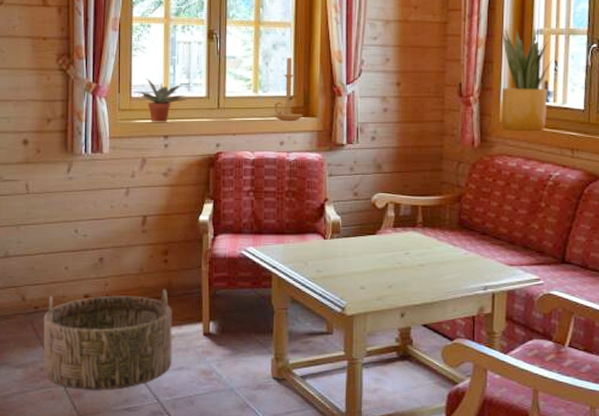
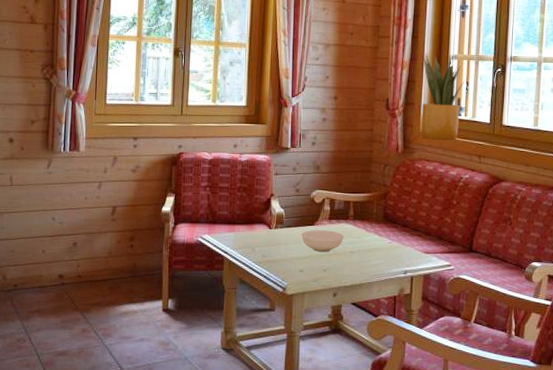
basket: present [43,288,172,390] -> none [20,270,136,359]
potted plant: present [139,79,186,123] -> none [113,88,154,127]
candle holder: present [273,52,303,122] -> none [229,68,255,128]
bowl: none [362,240,411,266] -> present [302,230,344,253]

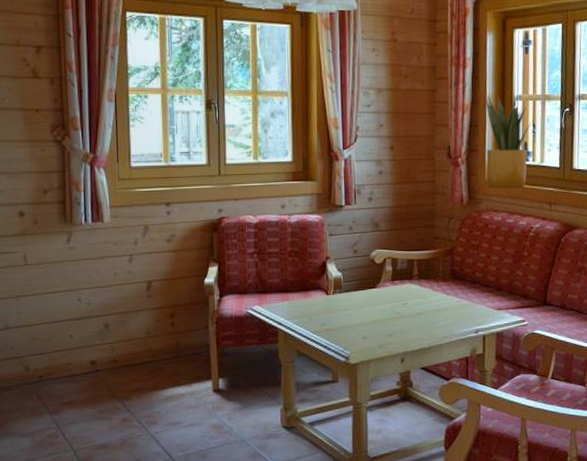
bowl: present [302,230,344,253] -> none [363,292,409,317]

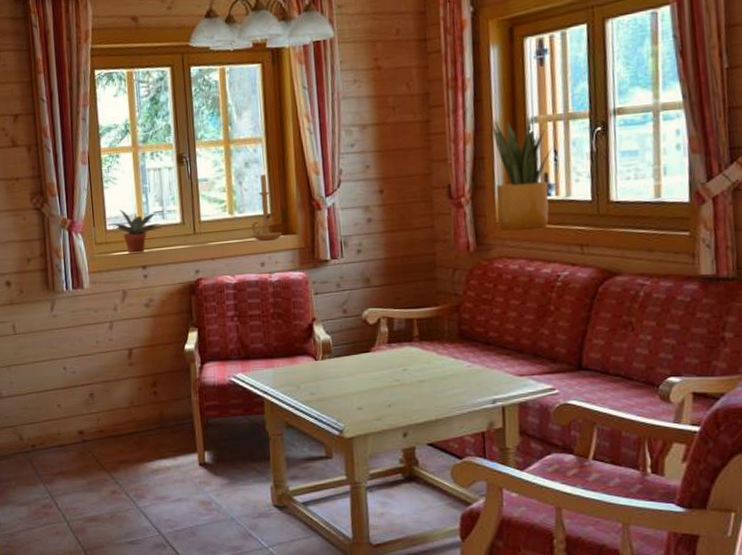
potted plant: none [138,148,187,191] -> present [113,210,162,255]
candle holder: none [274,119,303,186] -> present [251,168,283,242]

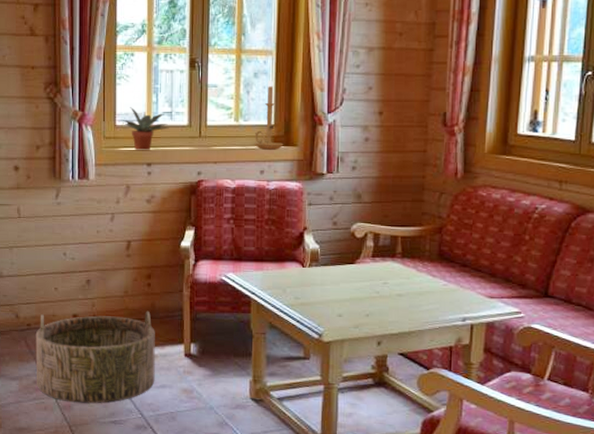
basket: none [41,420,170,525] -> present [35,311,155,403]
planter: present [490,113,555,231] -> none [487,51,547,163]

